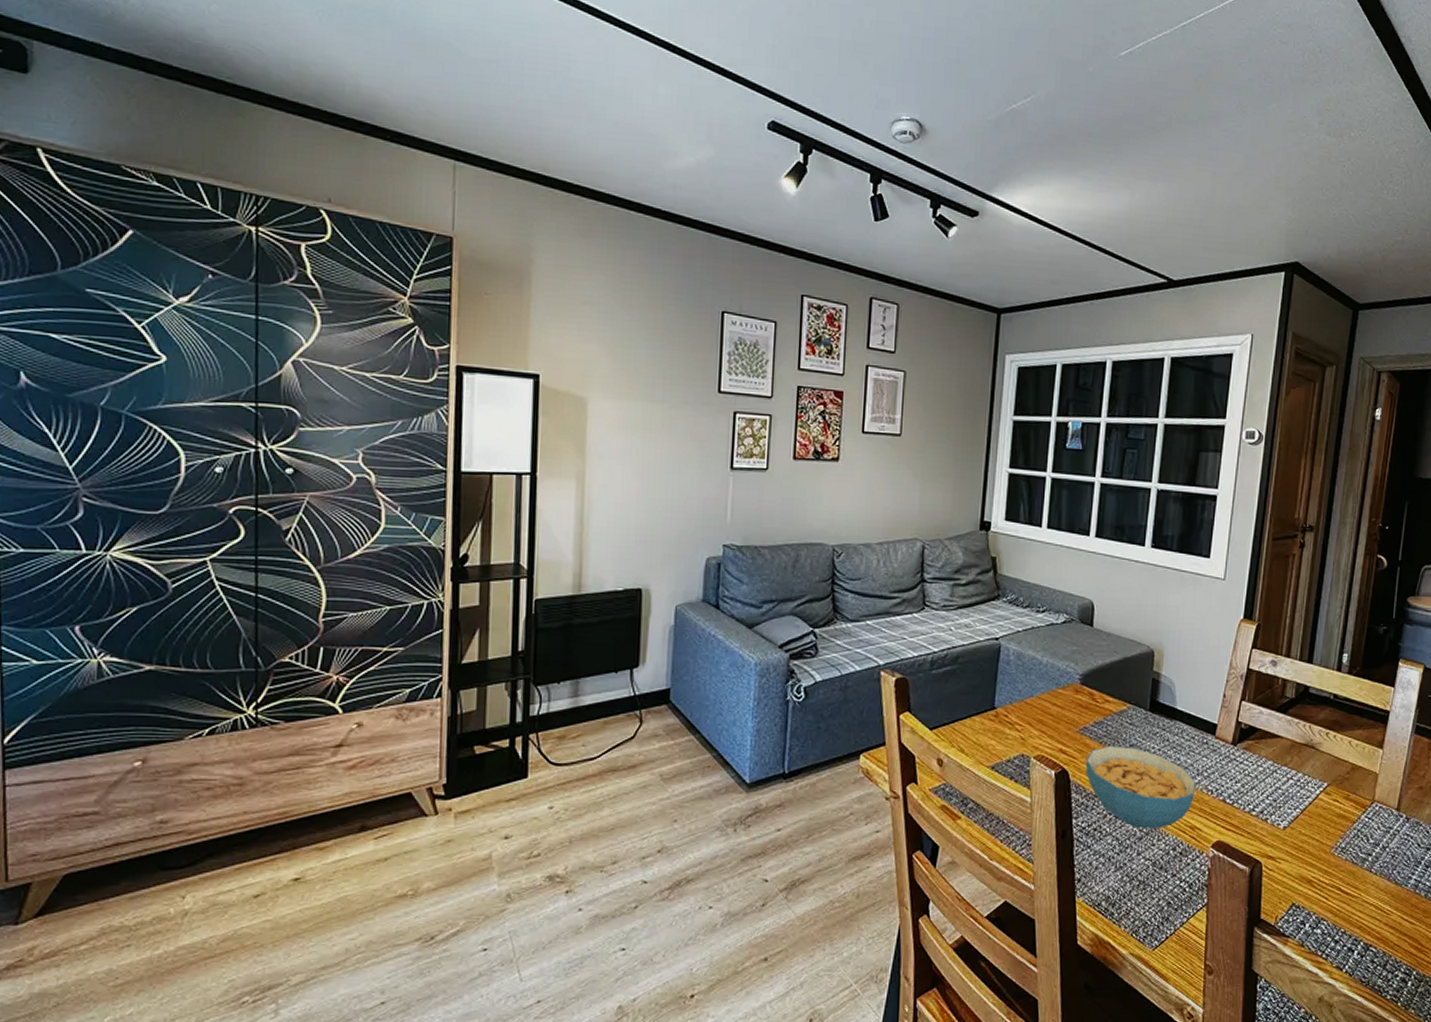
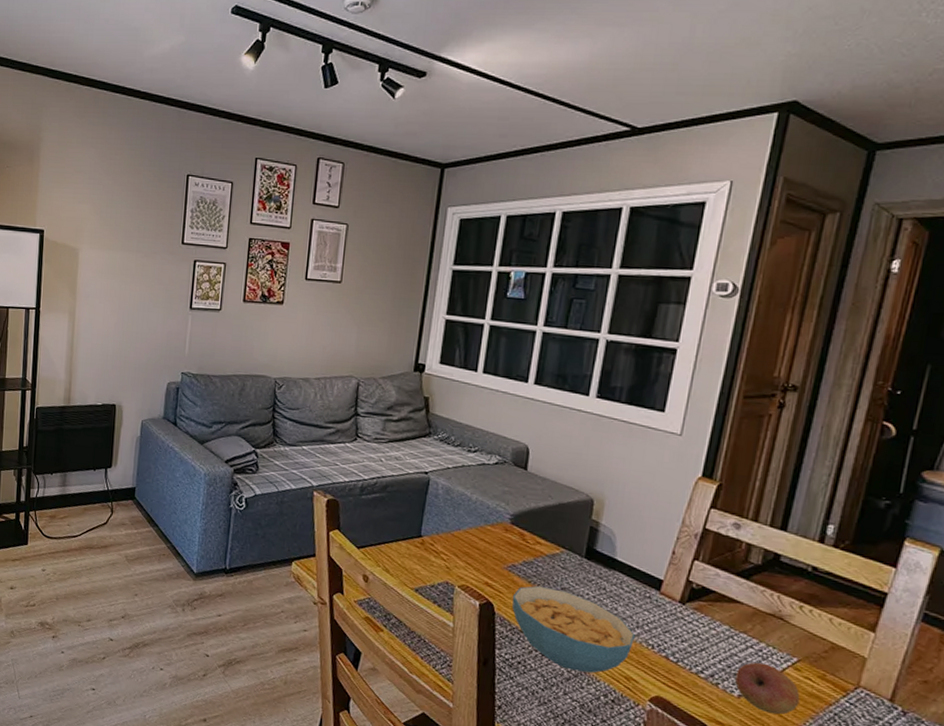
fruit: none [1280,792,1331,840] -> present [735,662,800,715]

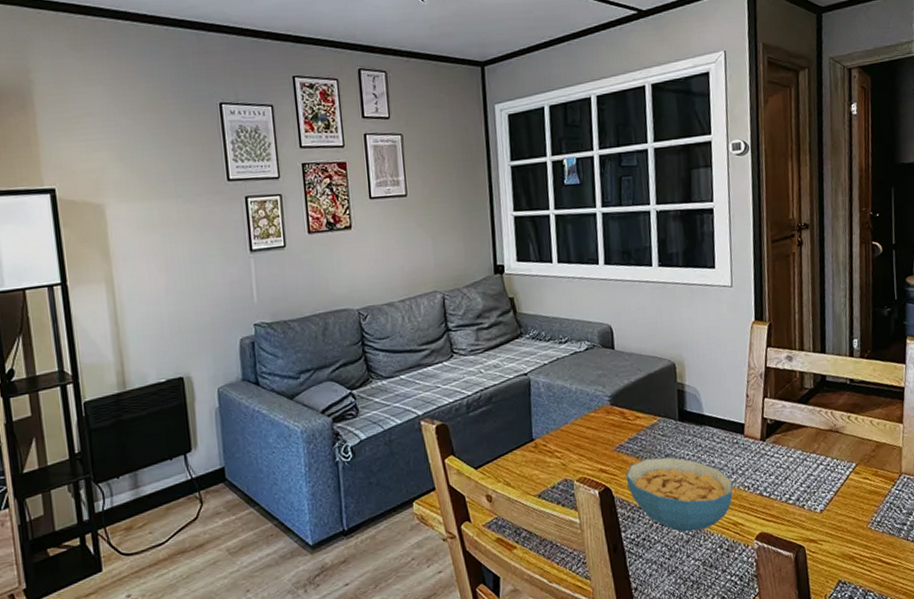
fruit: present [735,662,800,715] -> none [815,475,865,519]

